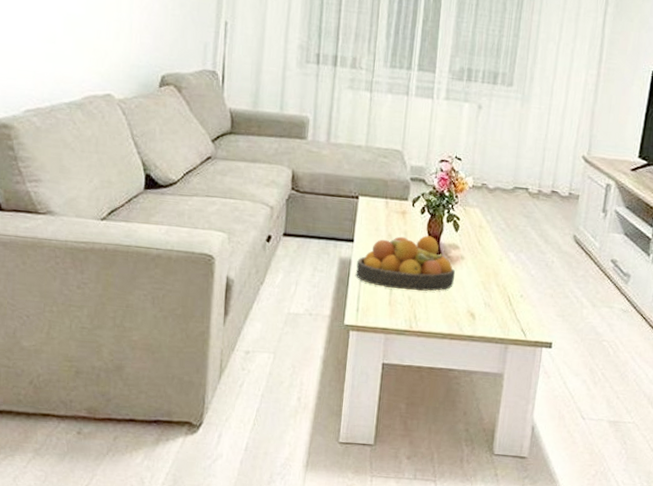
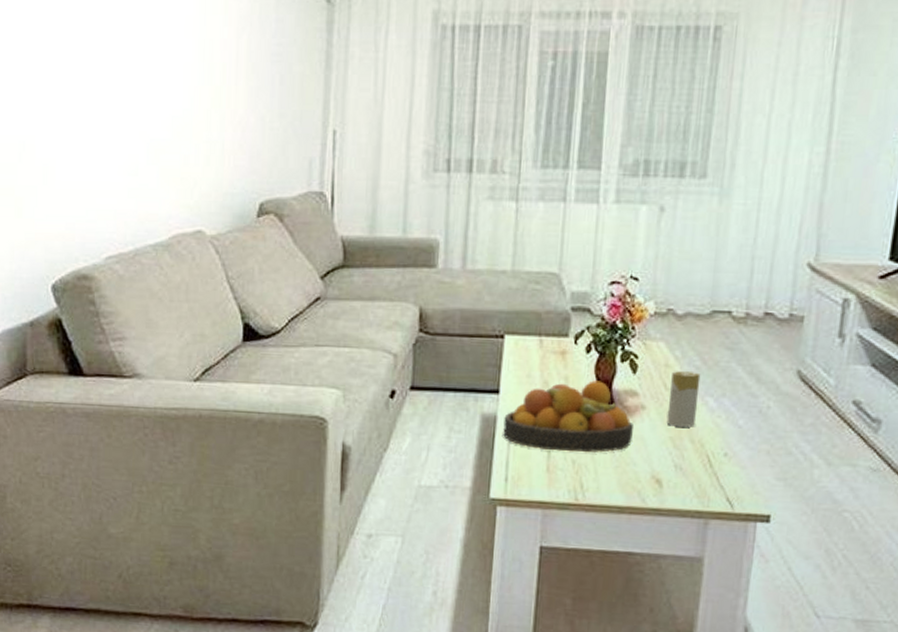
candle: none [479,231,505,275] -> present [666,371,701,427]

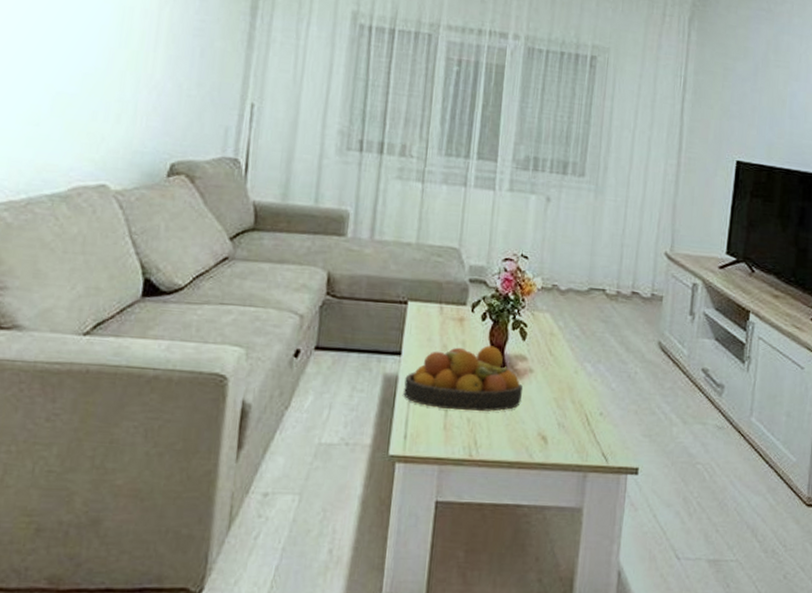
candle: present [666,371,701,427] -> none [551,339,580,389]

